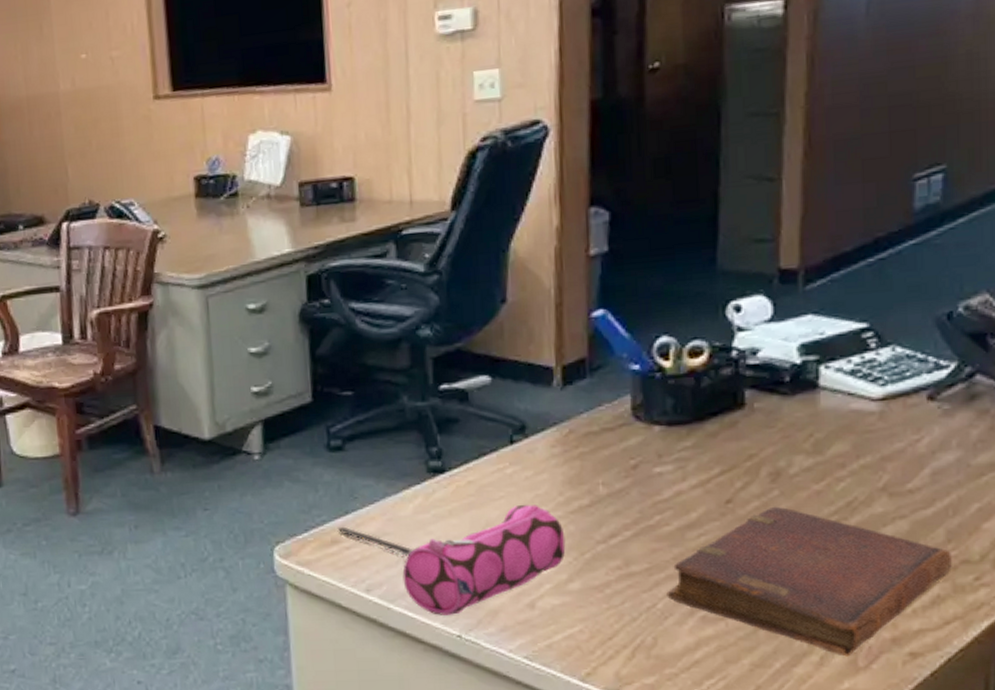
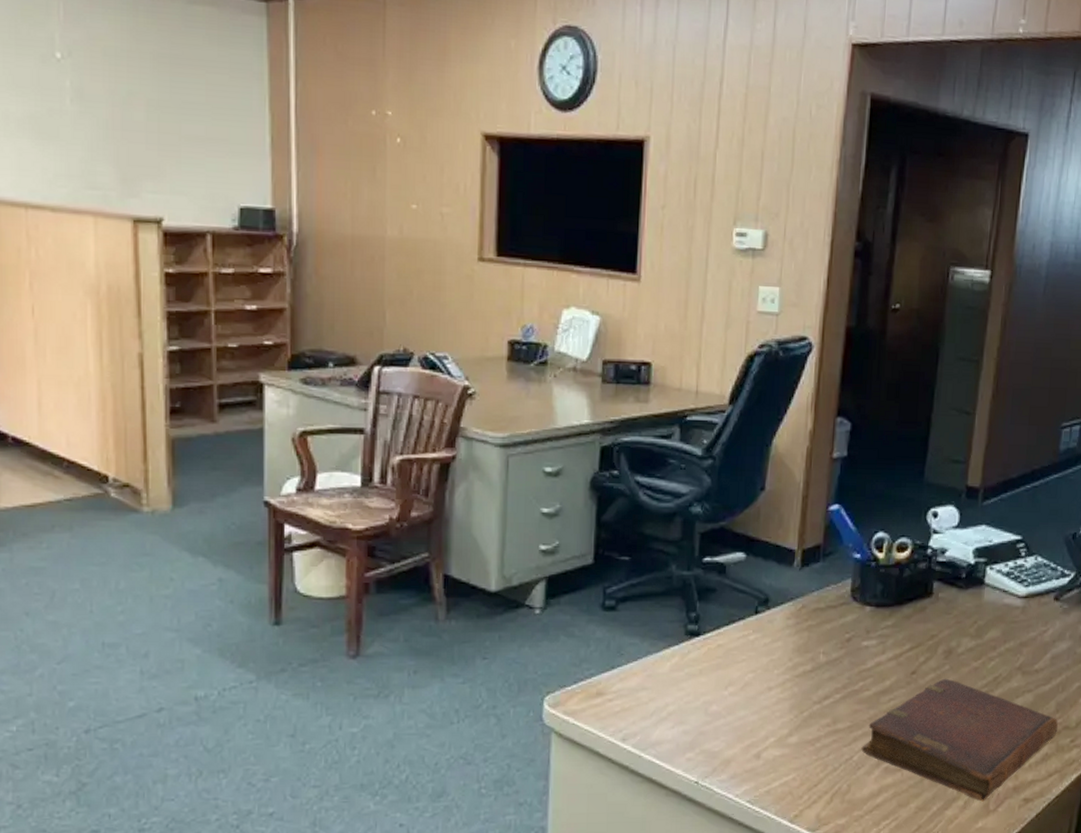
pen: present [337,526,414,557] -> none [603,680,667,710]
pencil case: present [402,504,566,615] -> none [655,667,790,763]

